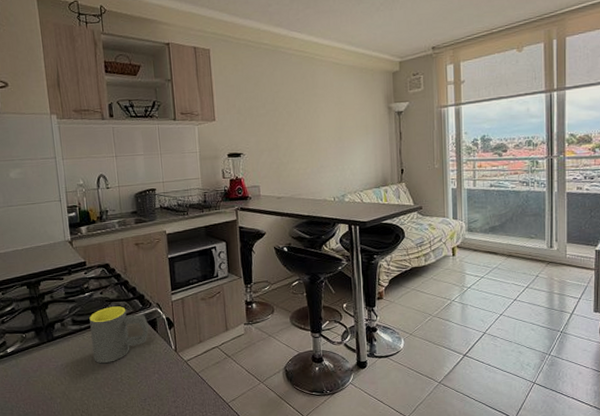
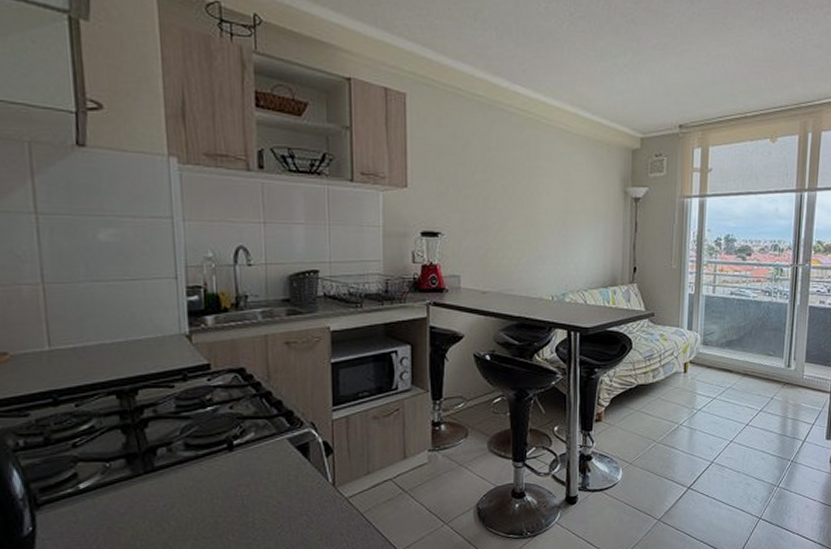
mug: present [89,306,150,364] -> none [211,425,299,503]

